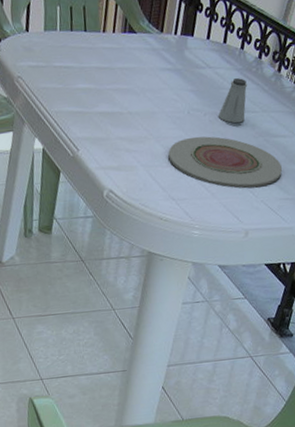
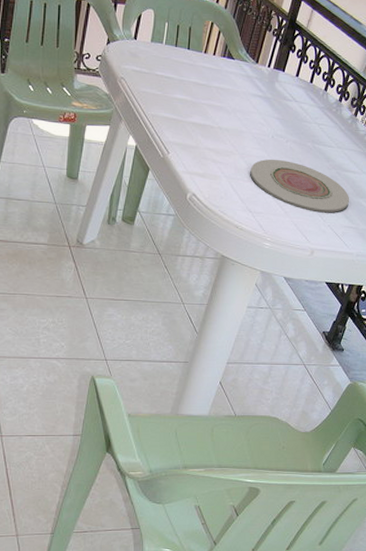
saltshaker: present [218,78,248,124] -> none [298,115,327,154]

